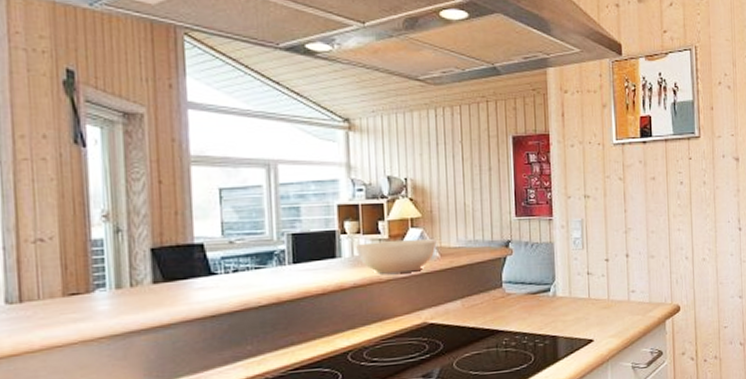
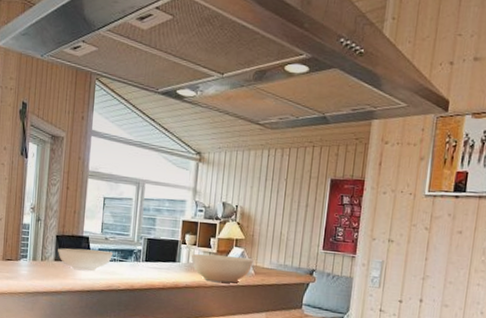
bowl: none [156,258,245,291] -> present [58,248,114,271]

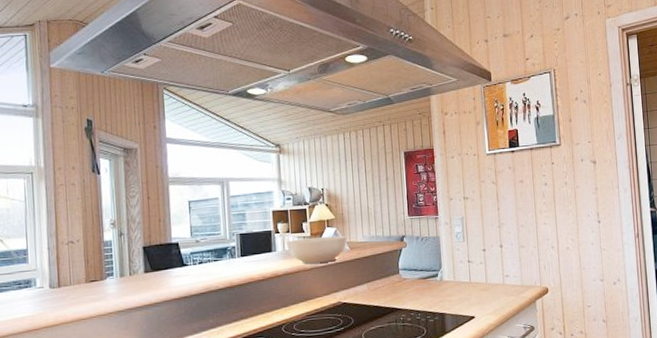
bowl: present [58,248,114,271] -> none [147,253,207,278]

